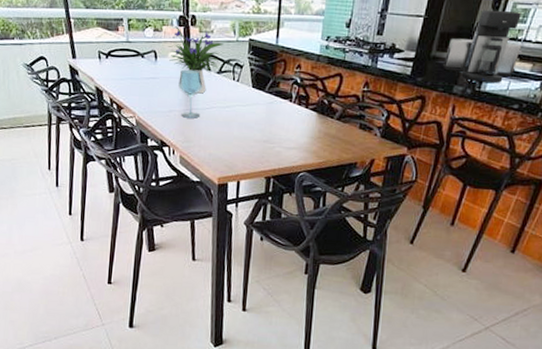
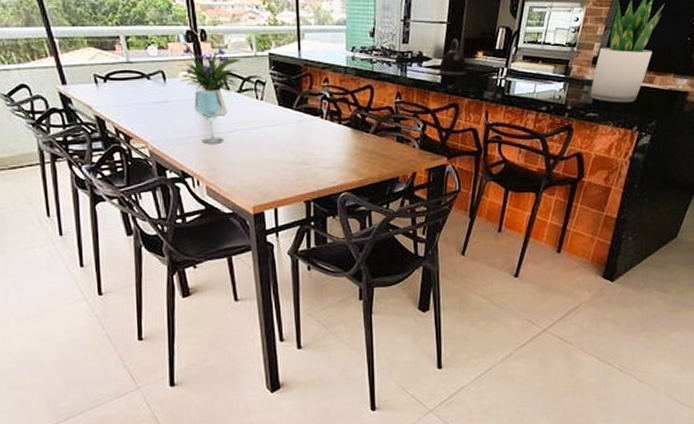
kettle: none [409,32,439,70] -> present [438,39,467,77]
toaster: present [442,37,522,77] -> none [470,43,543,79]
coffee maker: present [461,9,521,84] -> none [490,14,538,87]

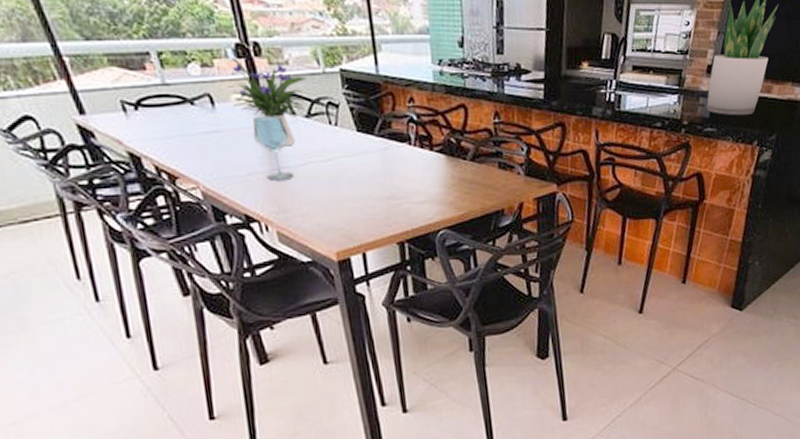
kettle: present [438,39,467,77] -> none [539,47,572,92]

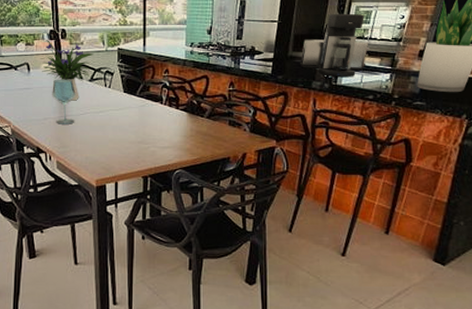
toaster: none [576,52,654,92] -> present [299,38,369,71]
coffee maker: none [597,18,646,101] -> present [318,13,364,78]

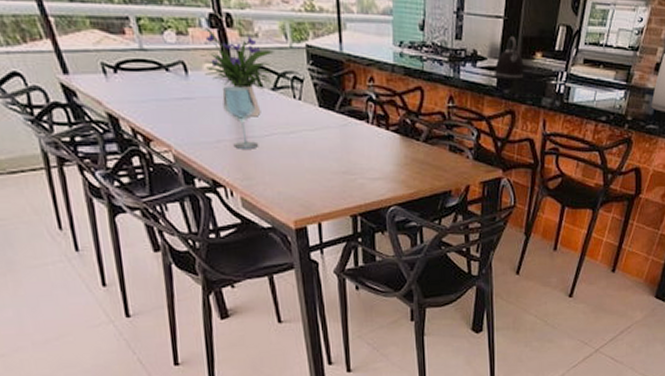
kettle: none [269,35,296,68] -> present [494,36,524,81]
toaster: present [299,38,369,71] -> none [528,42,604,86]
coffee maker: present [318,13,364,78] -> none [548,10,600,94]

